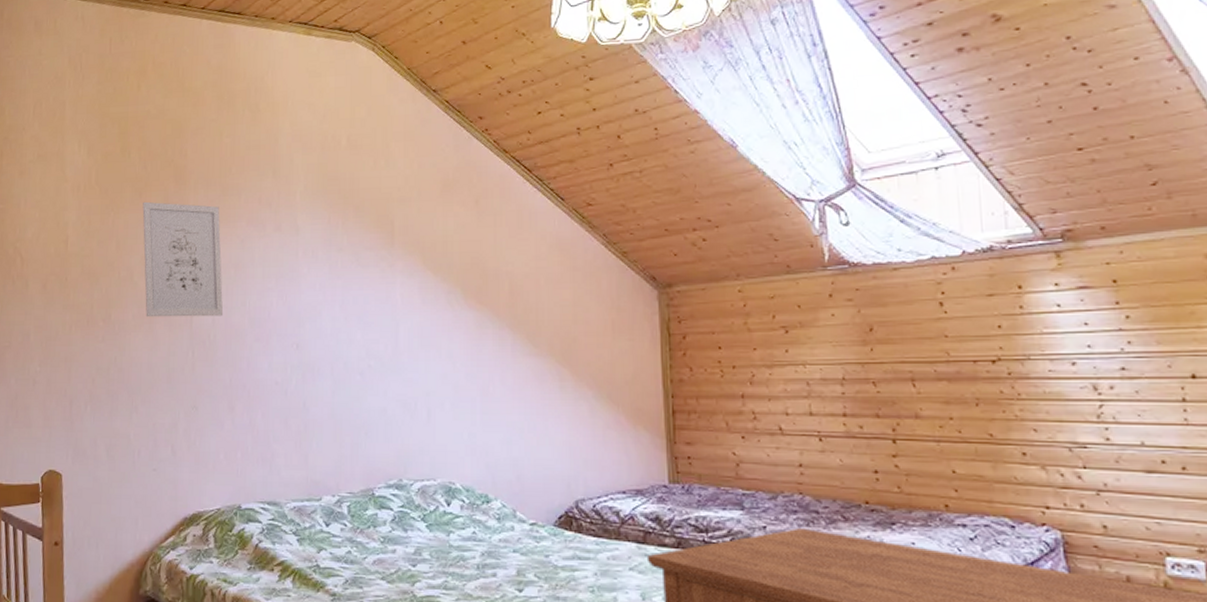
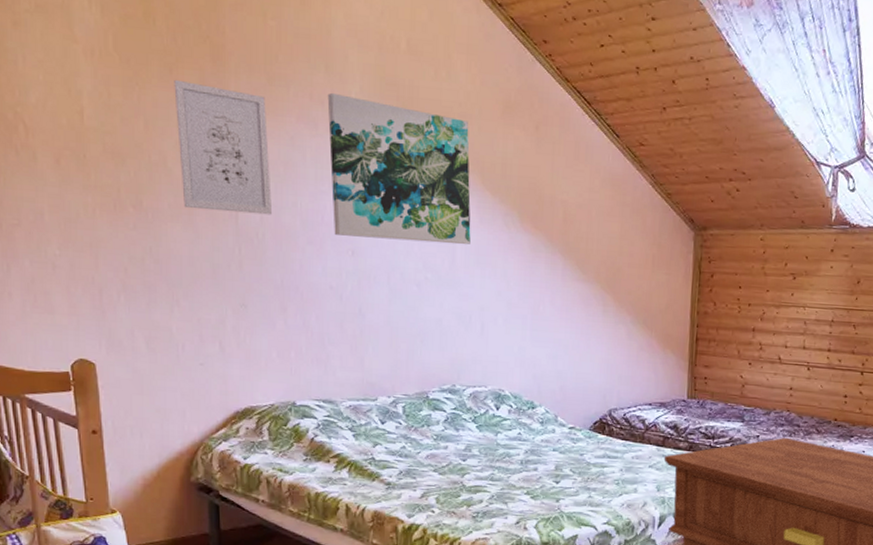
wall art: none [274,194,414,330] -> present [327,92,471,245]

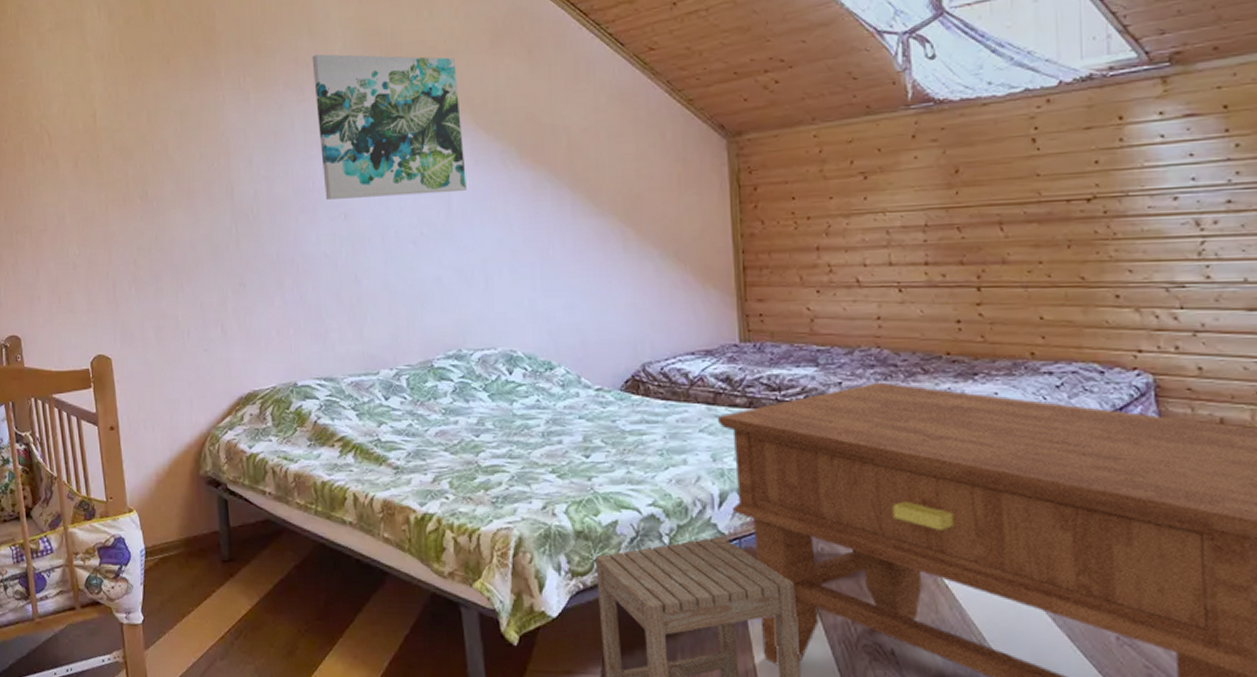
wall art: present [174,79,273,215] -> none [172,68,266,193]

